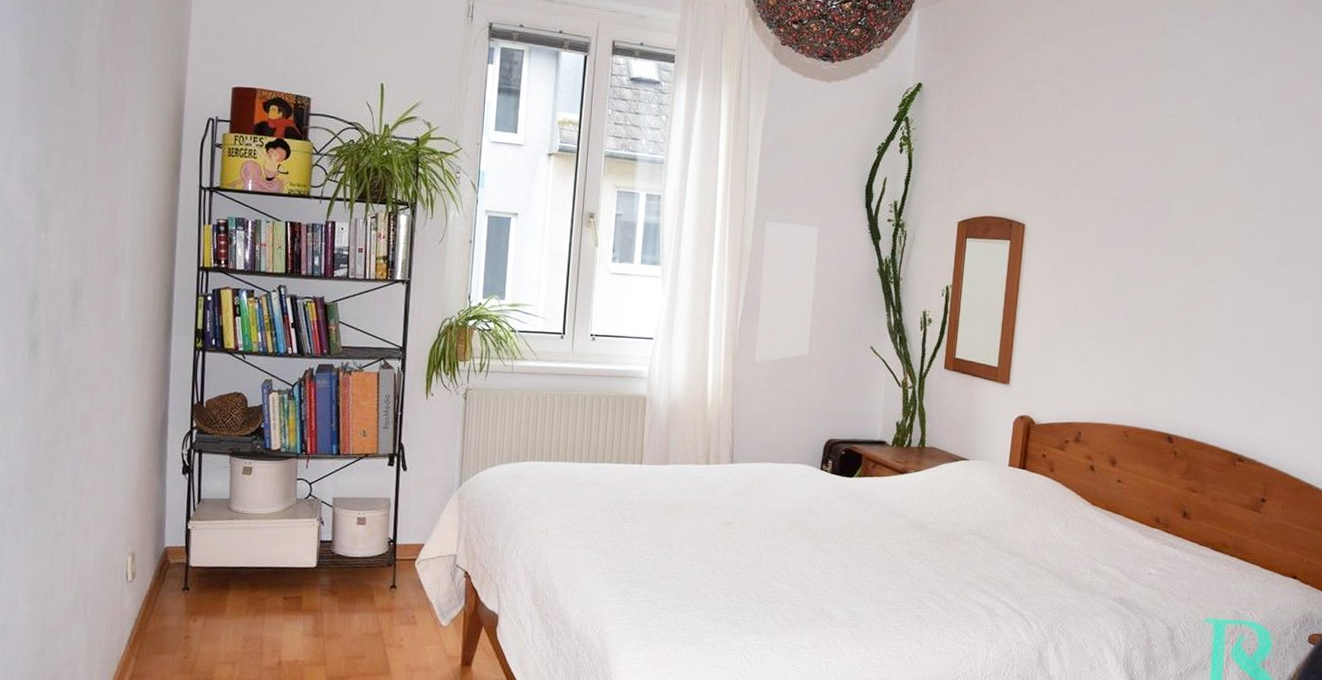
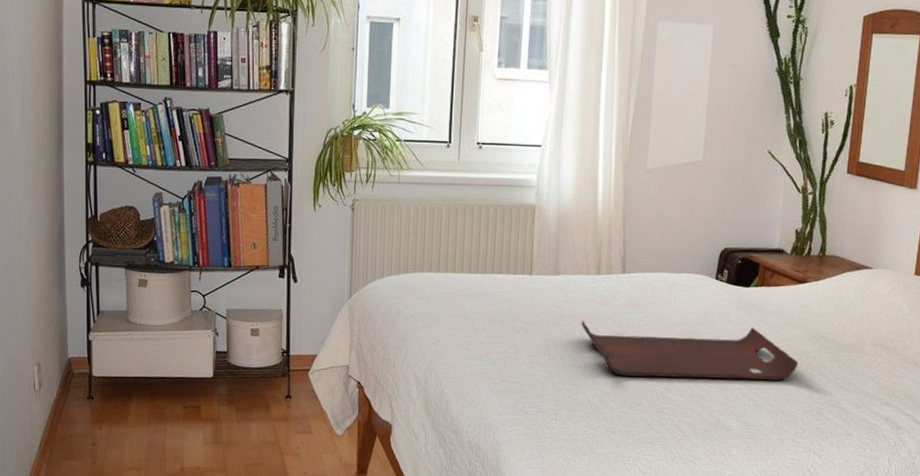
serving tray: none [689,510,900,570] -> present [581,321,799,381]

